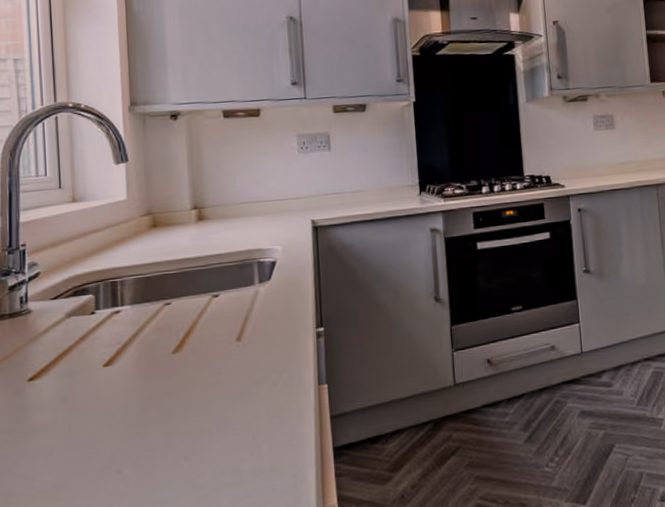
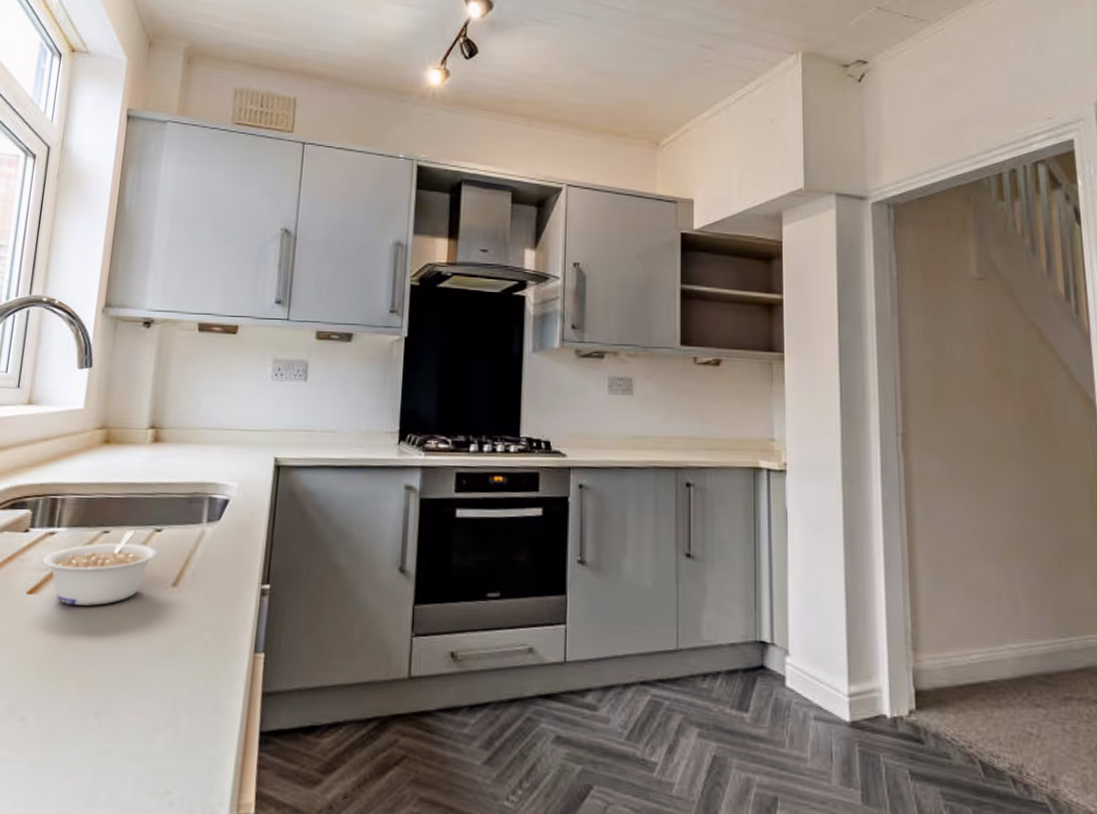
legume: none [112,299,219,371] -> present [42,530,158,606]

